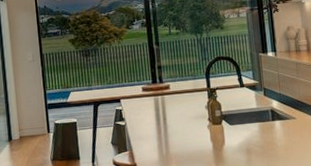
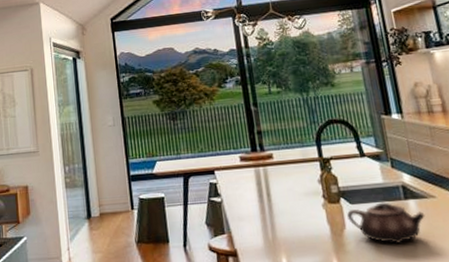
teapot: none [227,123,287,156] -> present [347,202,425,245]

